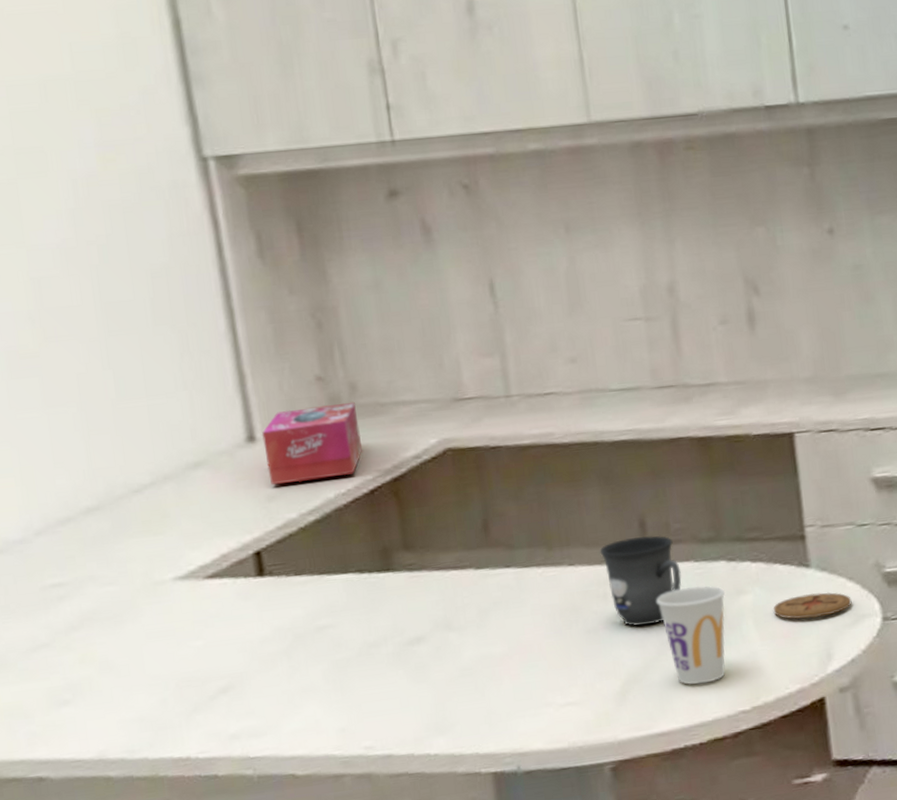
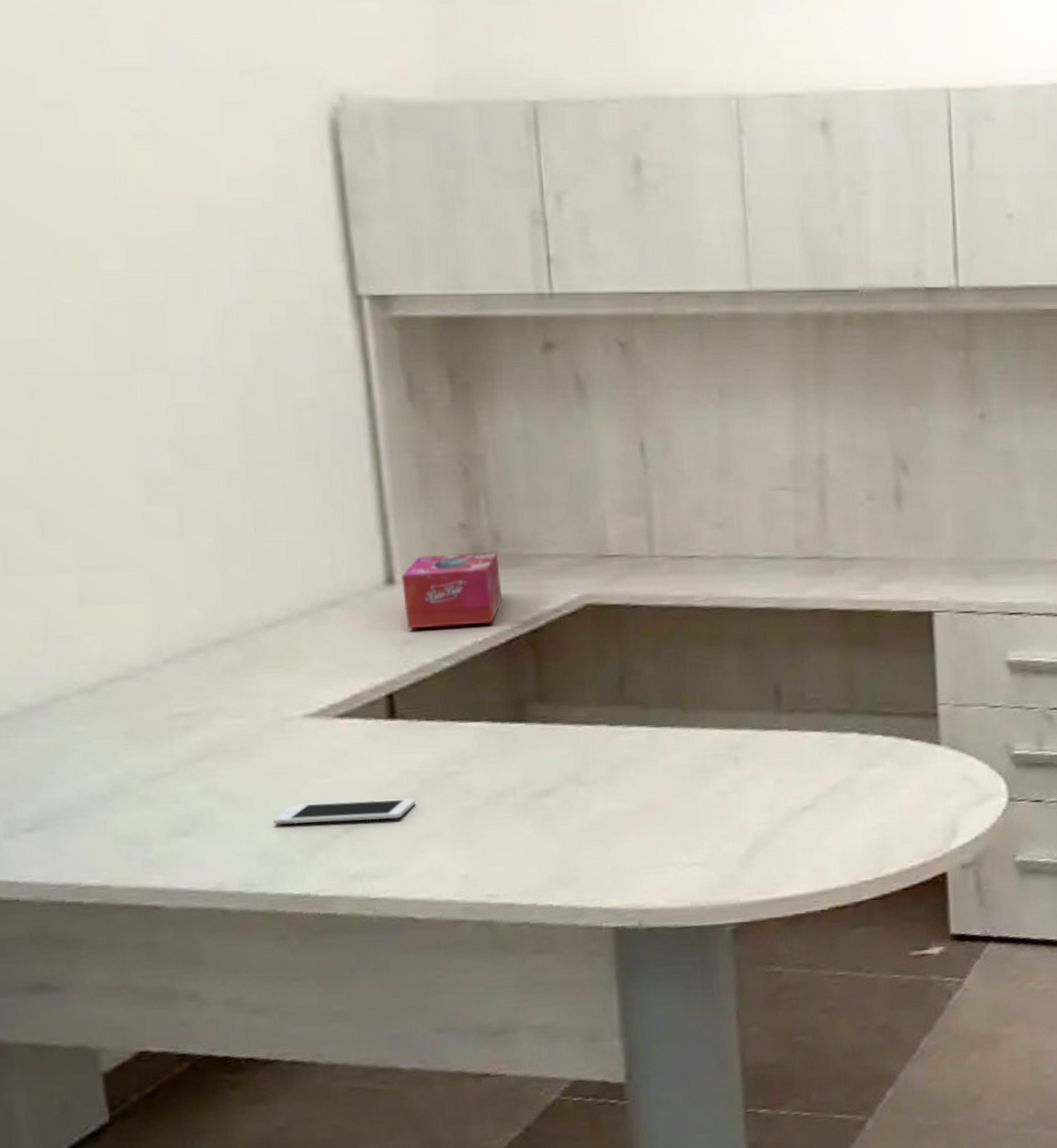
cell phone: none [151,655,289,689] -> present [273,798,416,825]
mug: present [599,535,682,626] -> none [734,703,813,791]
cup: present [656,585,726,685] -> none [787,755,856,853]
coaster: present [773,592,852,620] -> none [901,770,979,795]

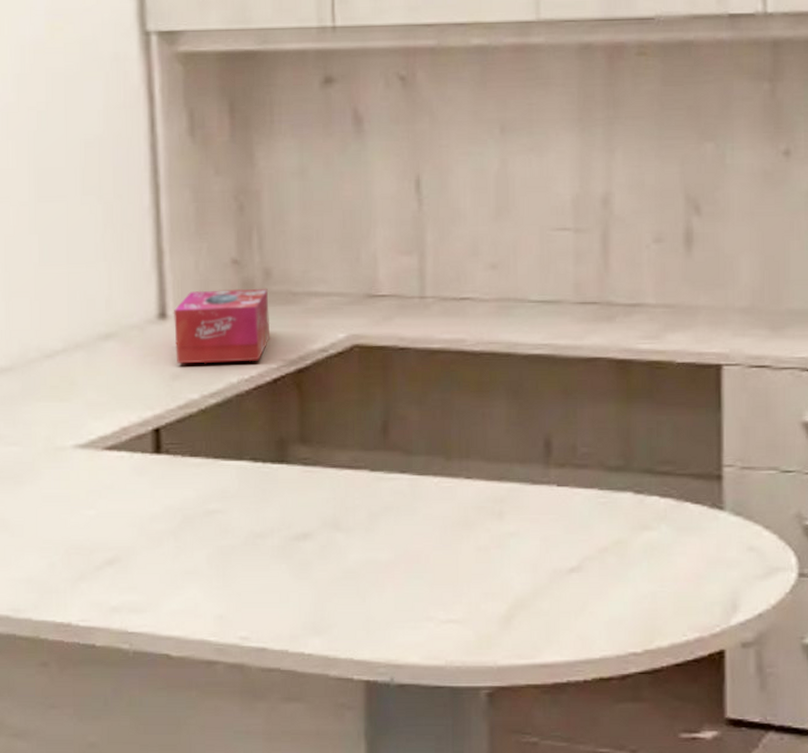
cell phone: present [273,798,416,825] -> none [42,533,176,554]

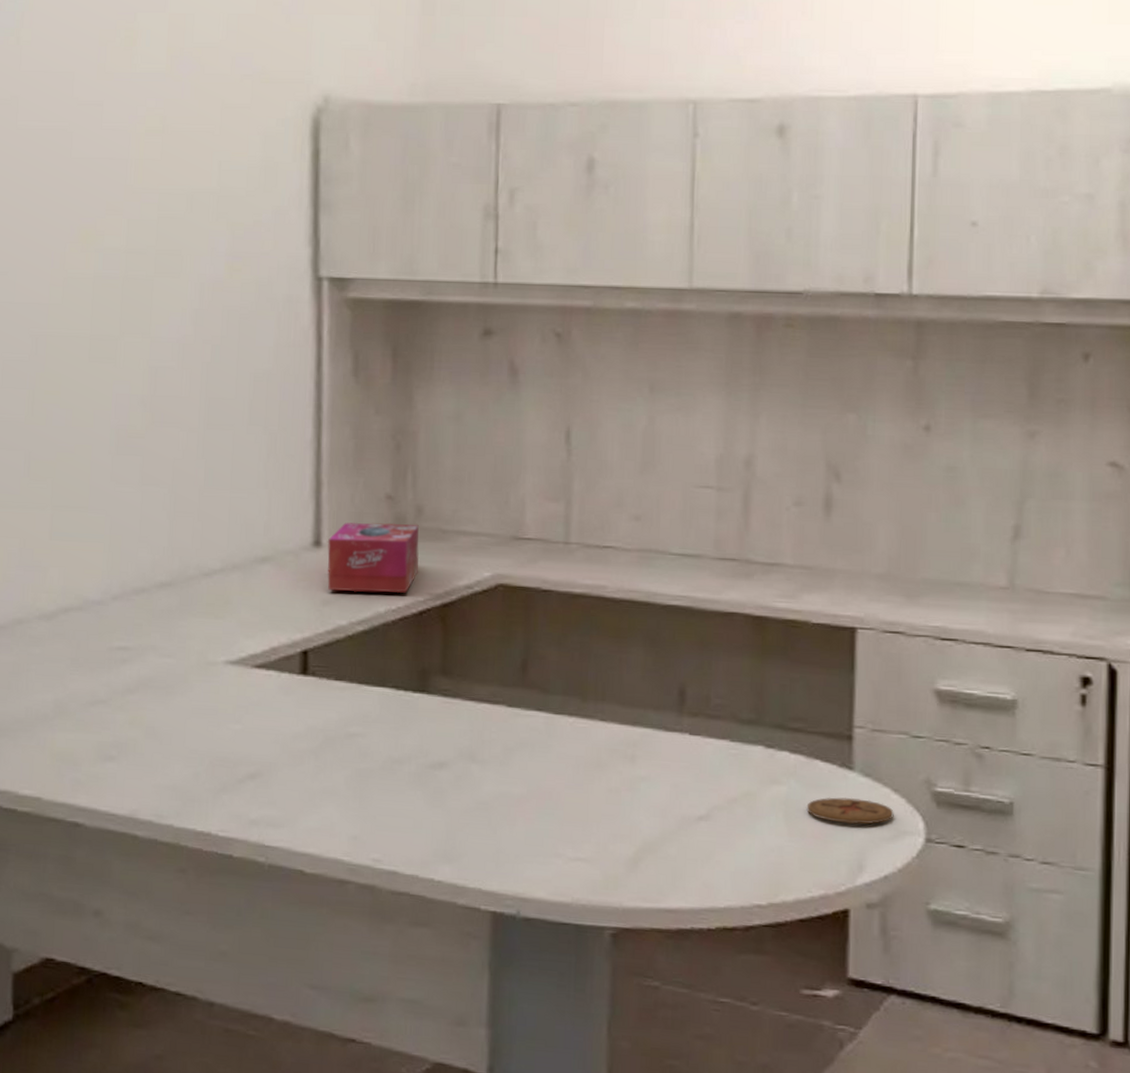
coaster: none [678,538,766,565] -> present [806,797,894,825]

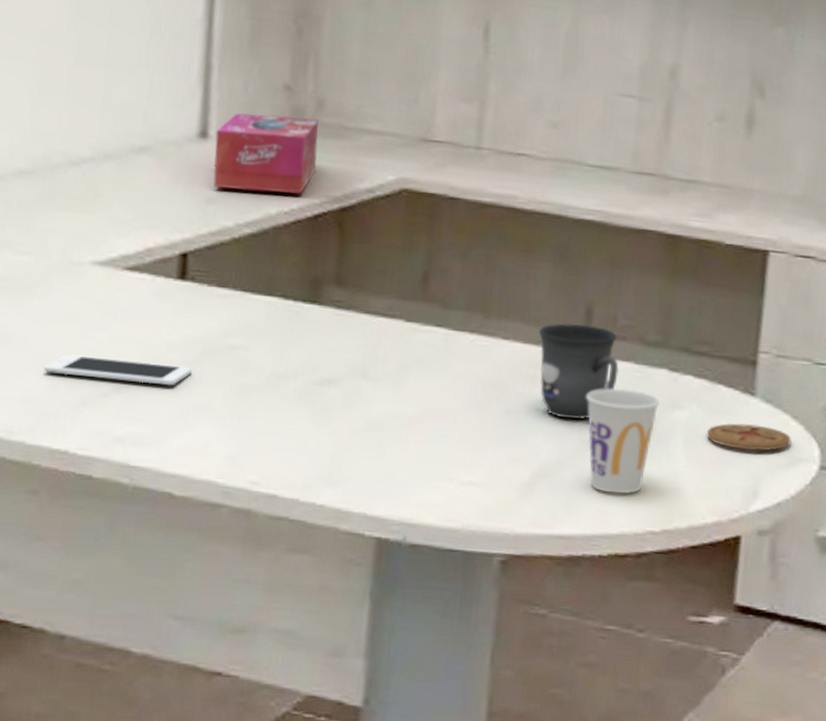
cell phone: none [187,745,316,772] -> present [44,354,192,386]
mug: none [634,704,715,796] -> present [538,324,619,420]
cup: none [685,765,758,868] -> present [586,388,661,494]

